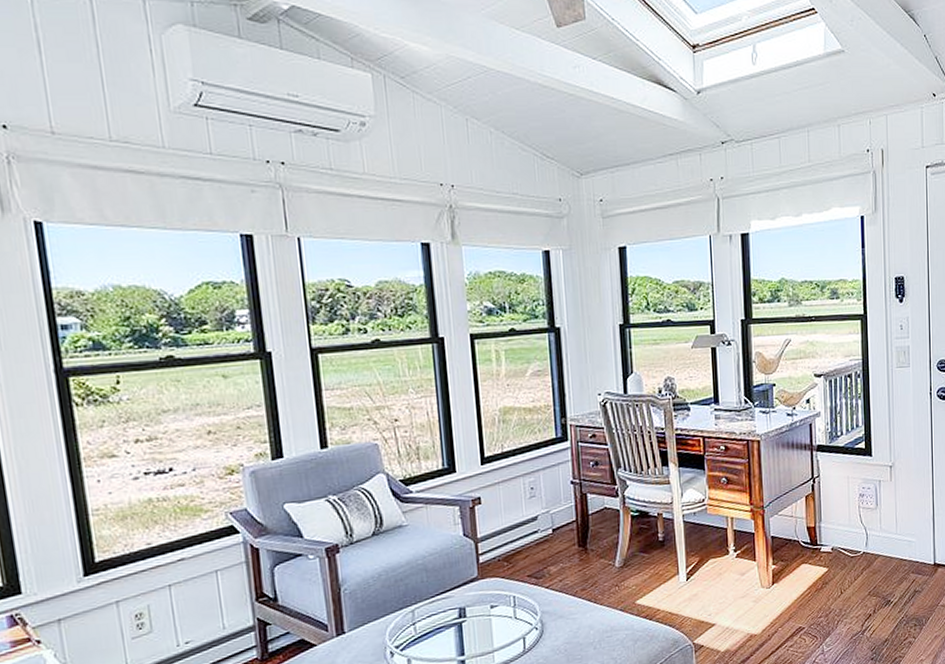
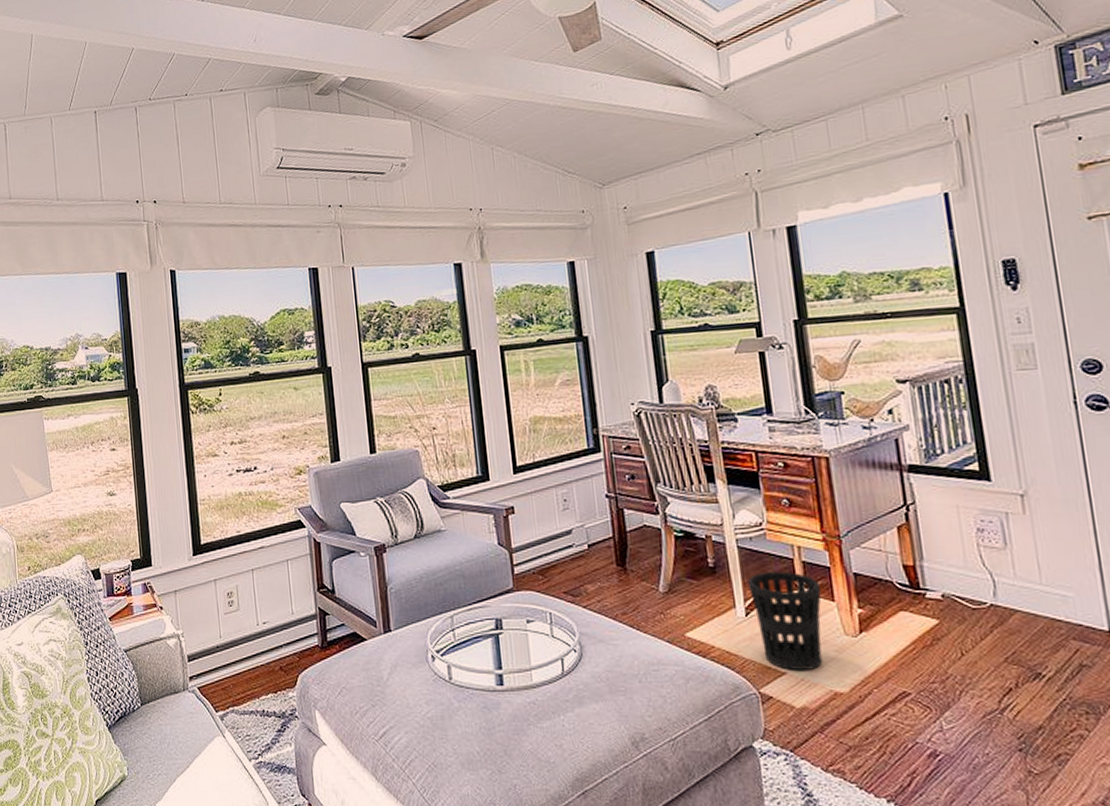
wastebasket: none [690,539,746,622] -> present [748,571,823,672]

